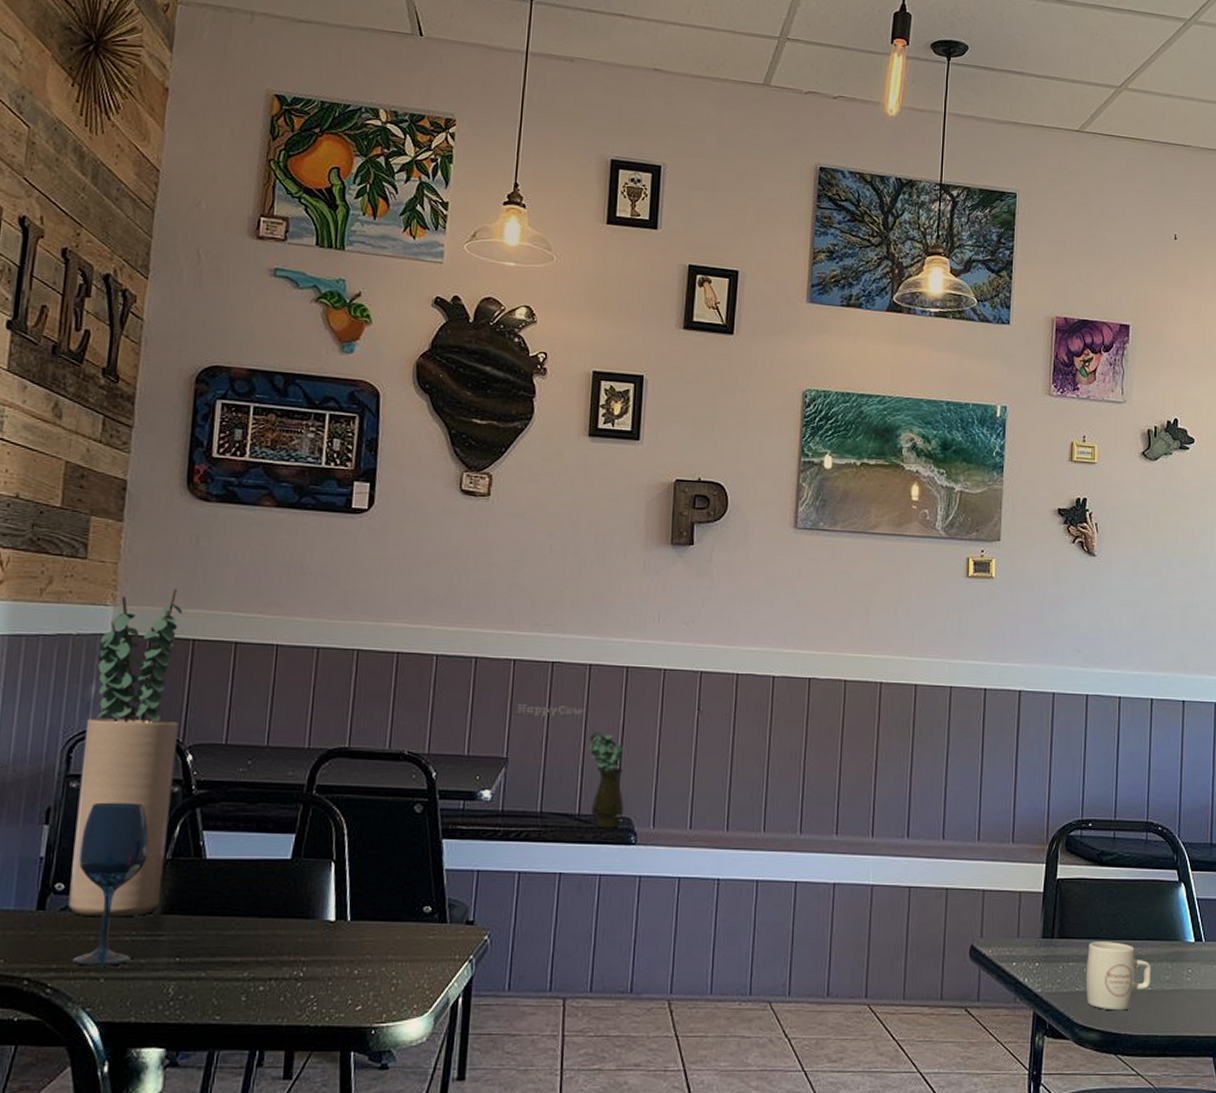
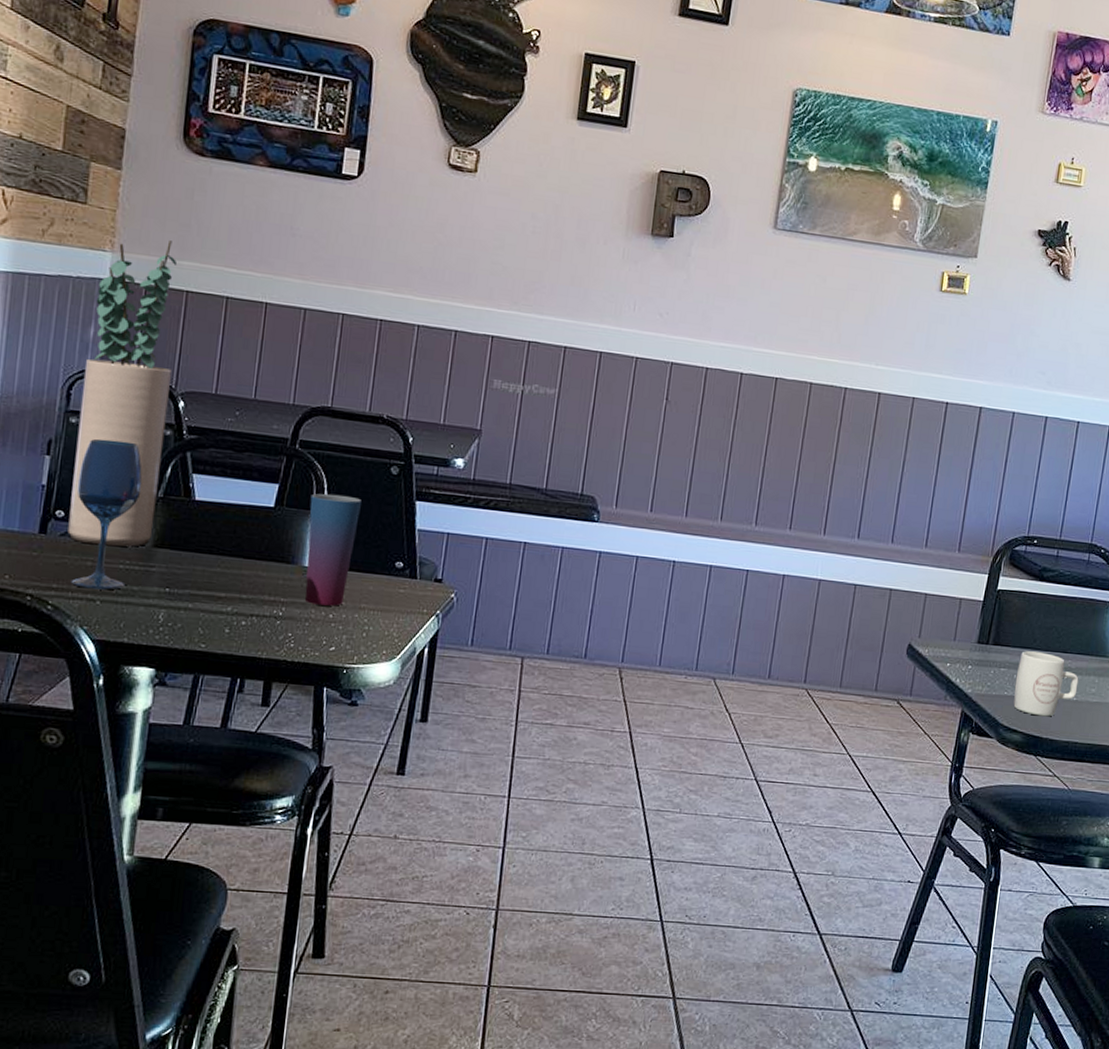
cup: none [327,839,384,961] -> present [304,493,361,606]
vase: present [589,729,624,828] -> none [558,409,593,505]

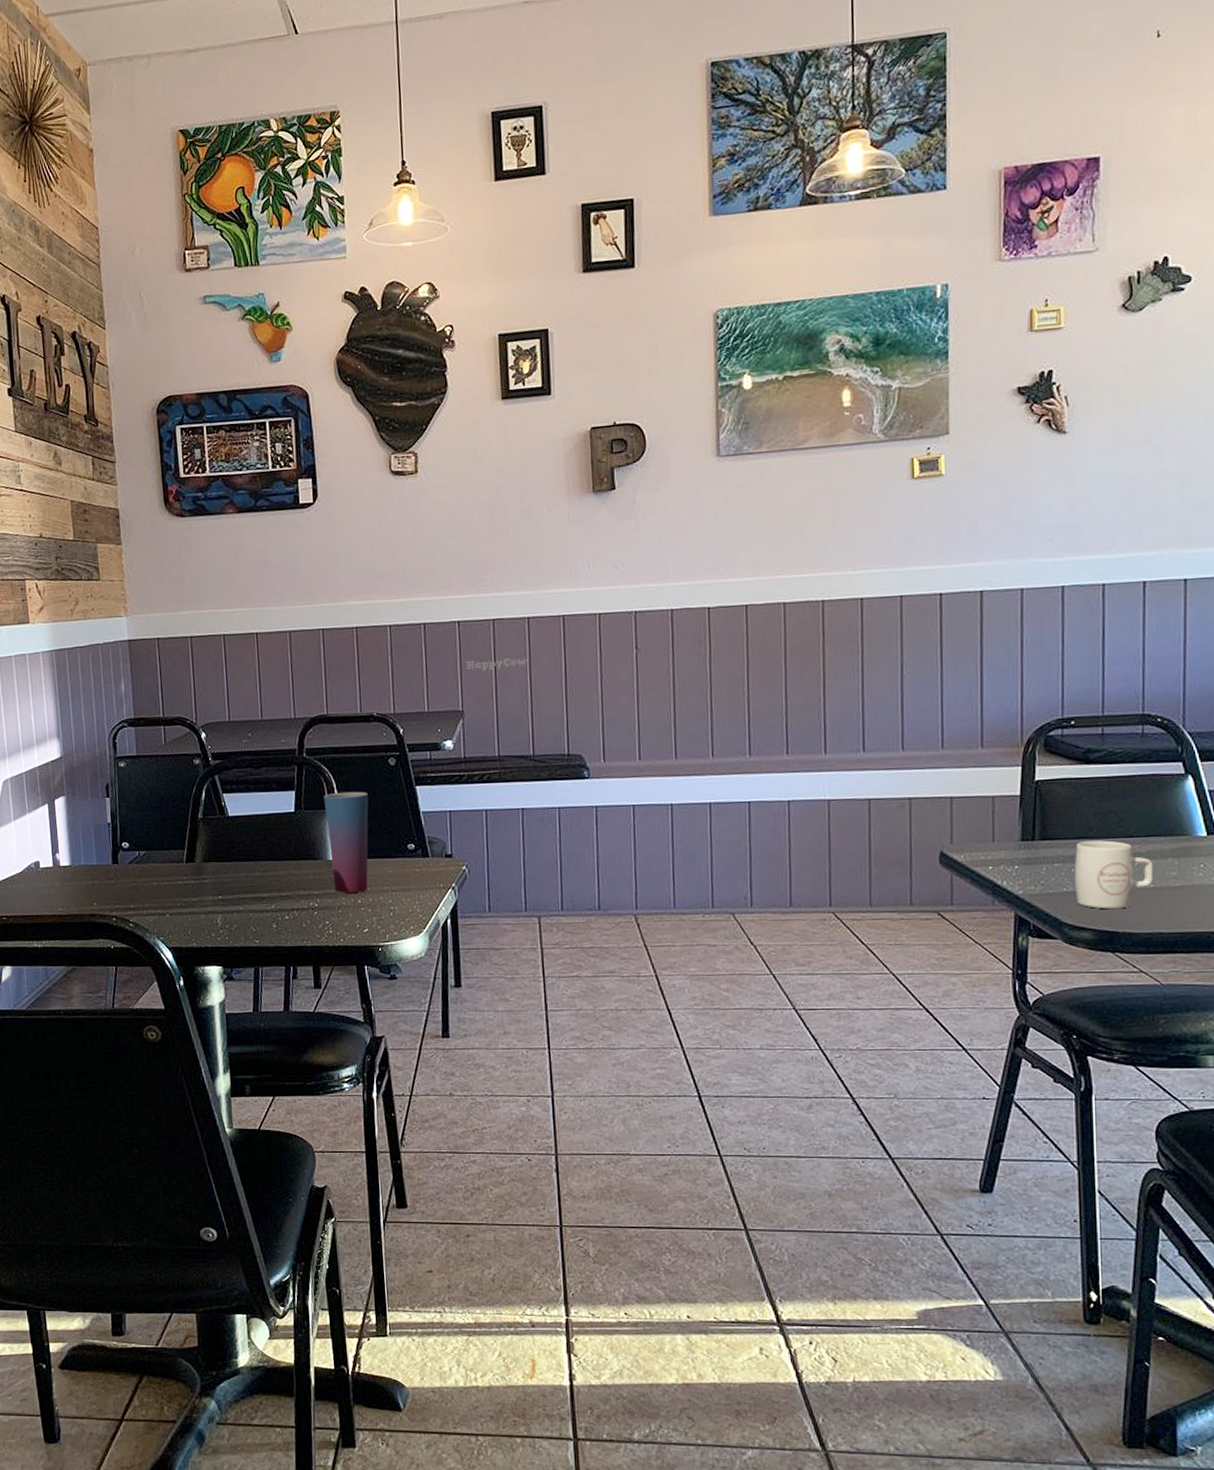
vase: present [68,240,177,547] -> none [121,596,200,868]
wineglass: present [70,438,142,590] -> none [133,775,187,905]

